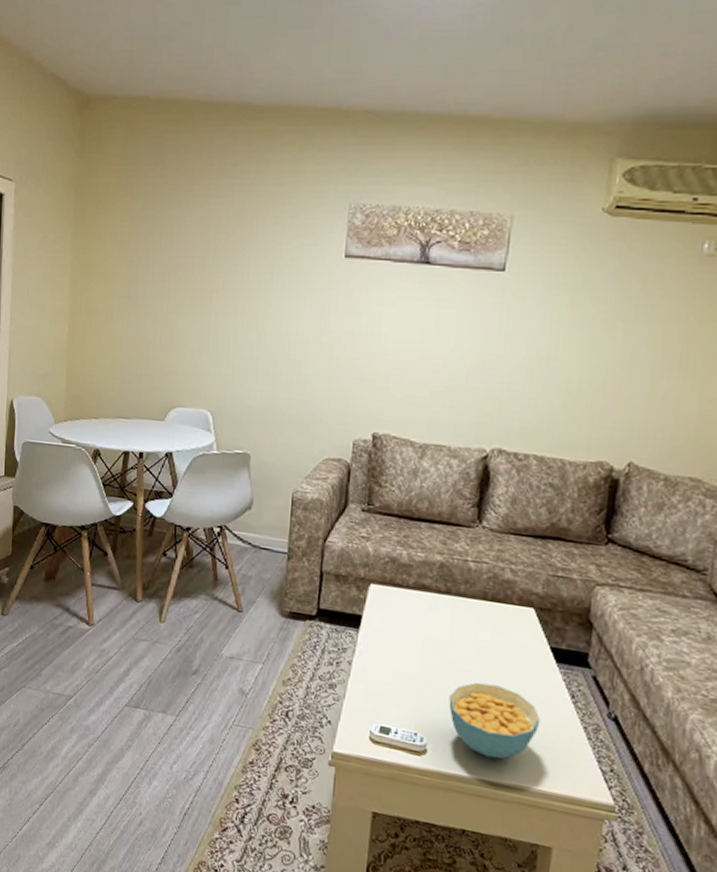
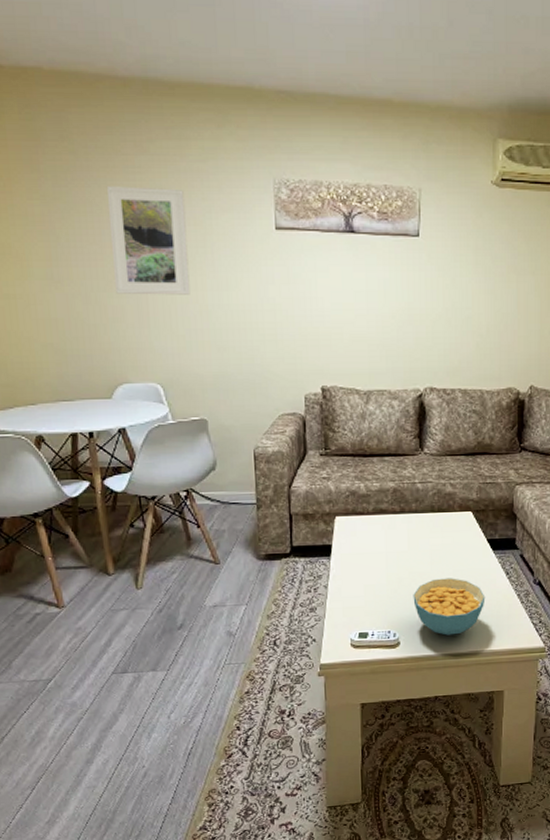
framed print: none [183,209,259,322] -> present [106,186,190,295]

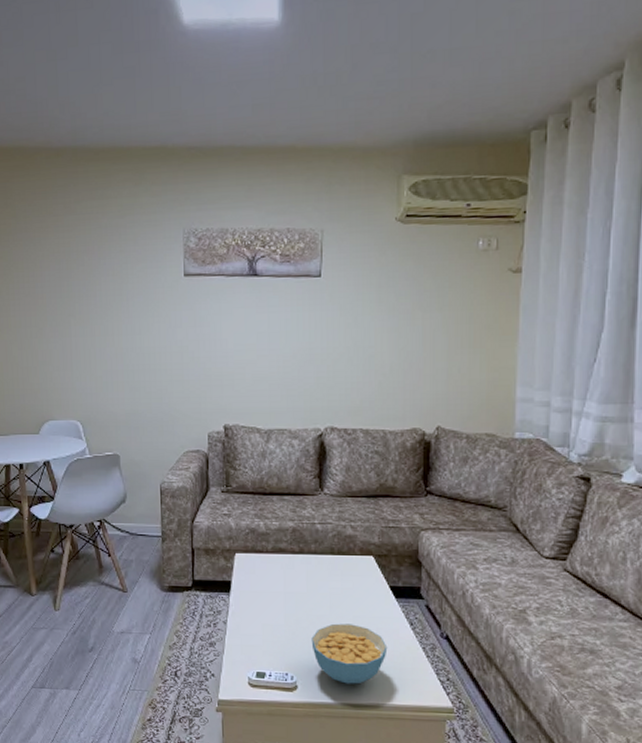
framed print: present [106,186,190,295] -> none [40,243,108,340]

